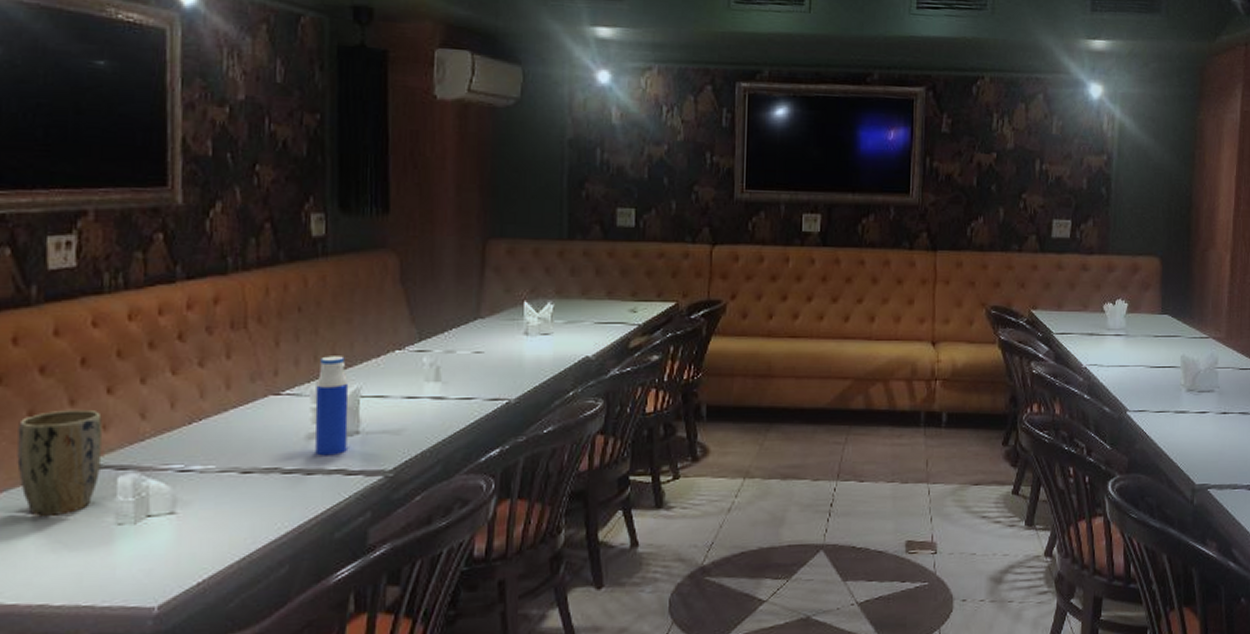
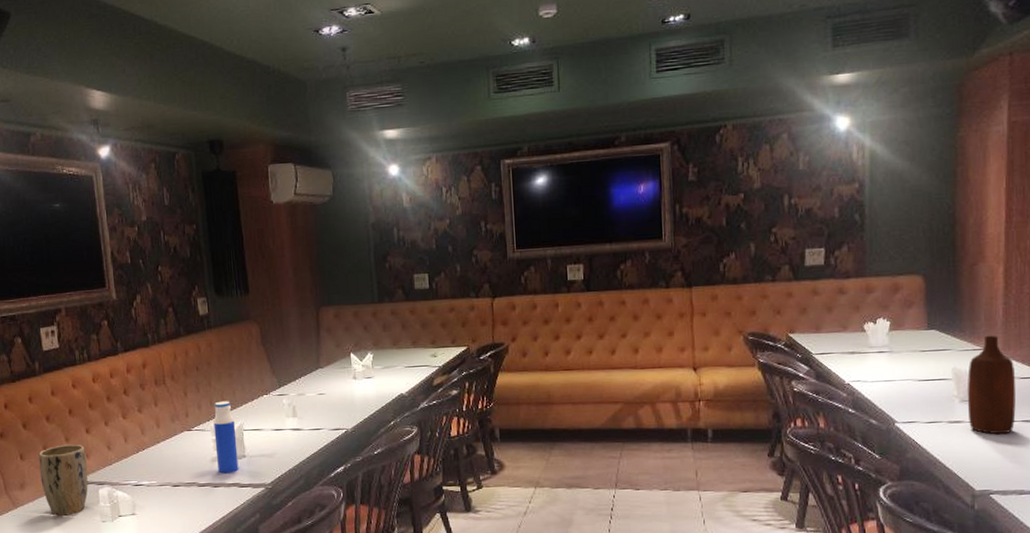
bottle: none [1192,323,1236,427] -> present [967,335,1016,435]

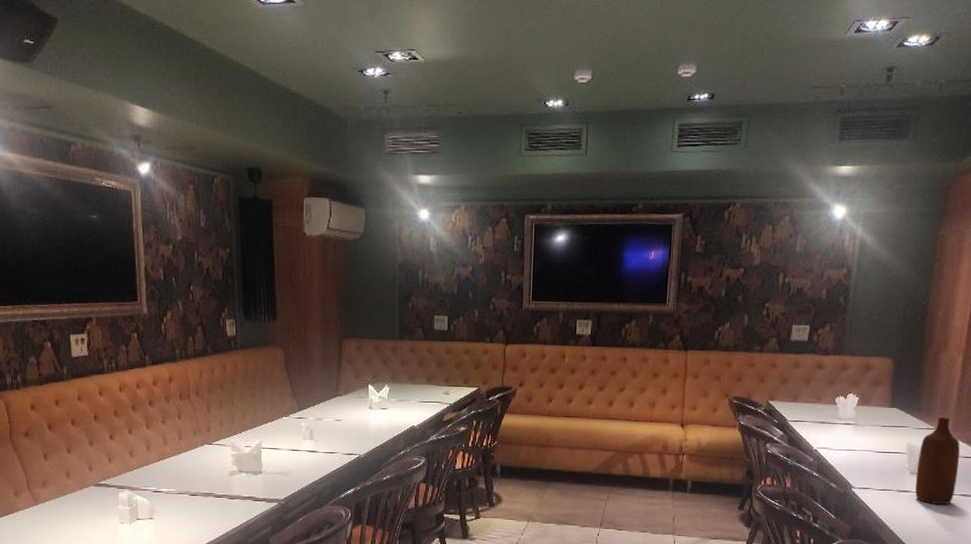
plant pot: present [38,444,88,516] -> none [62,448,110,515]
water bottle: present [213,401,239,474] -> none [234,419,255,487]

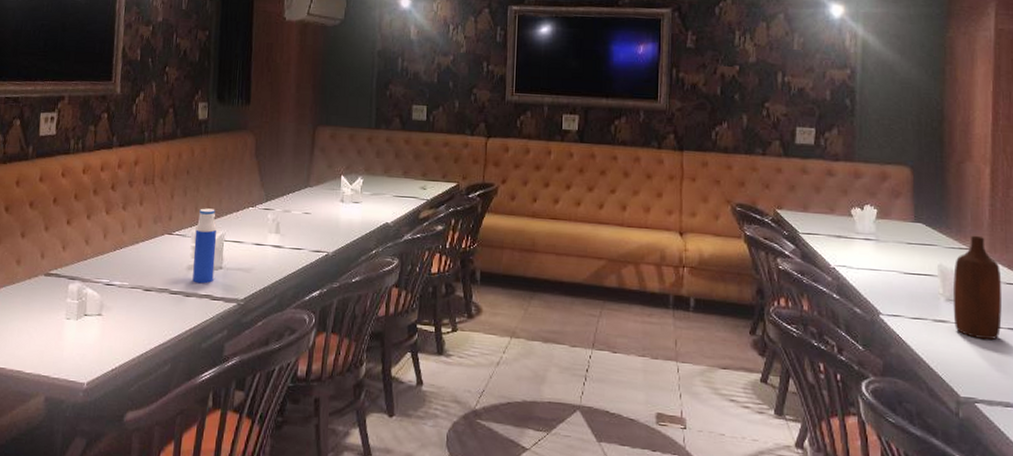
water bottle: none [234,419,255,487] -> present [192,208,217,284]

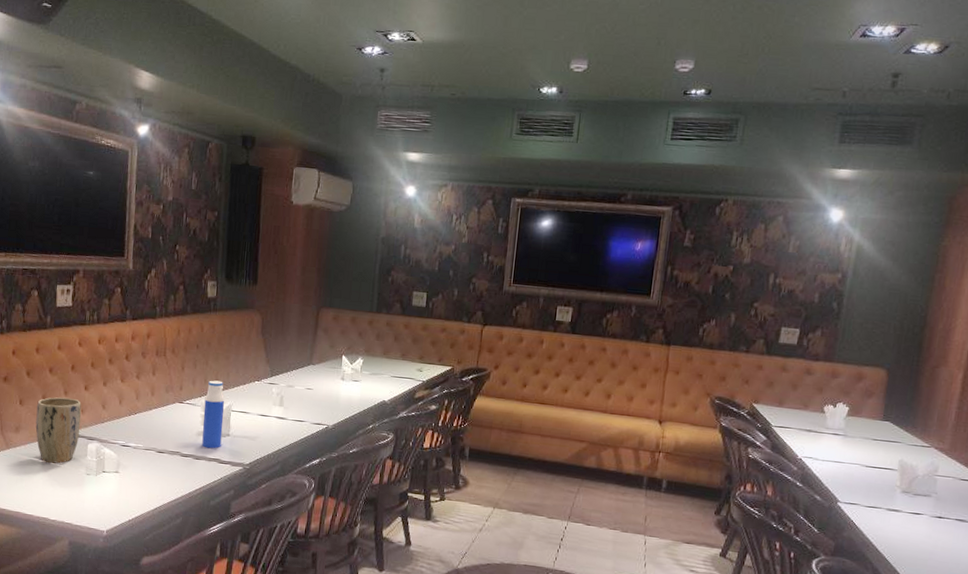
plant pot: none [12,233,63,308] -> present [35,397,81,464]
bottle: present [953,235,1002,340] -> none [906,434,958,529]

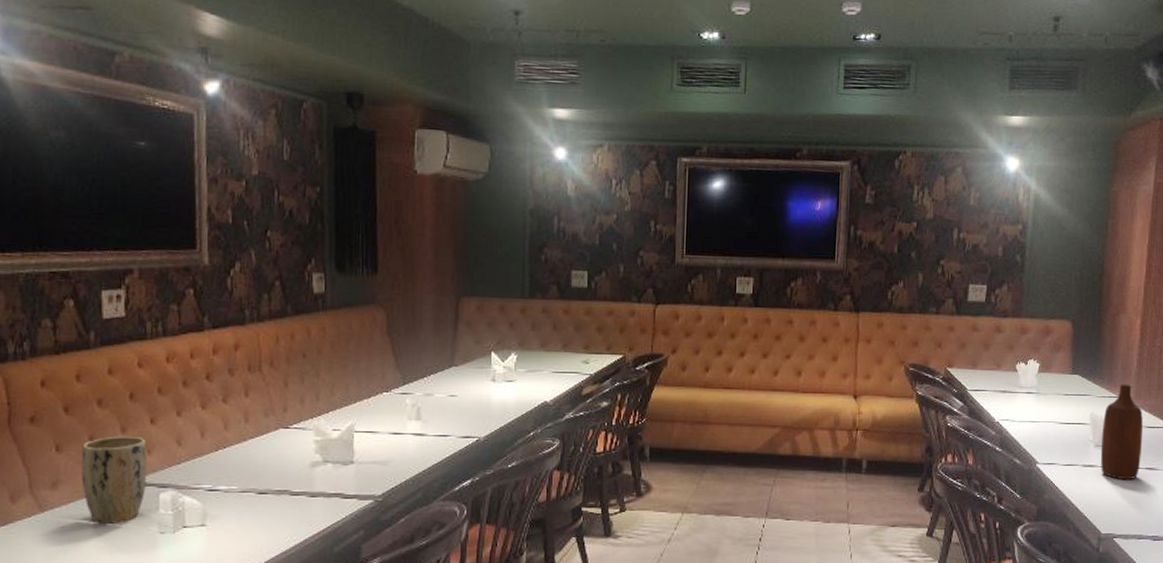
water bottle: present [202,380,225,449] -> none [317,396,345,482]
bottle: none [906,434,958,529] -> present [1100,384,1144,481]

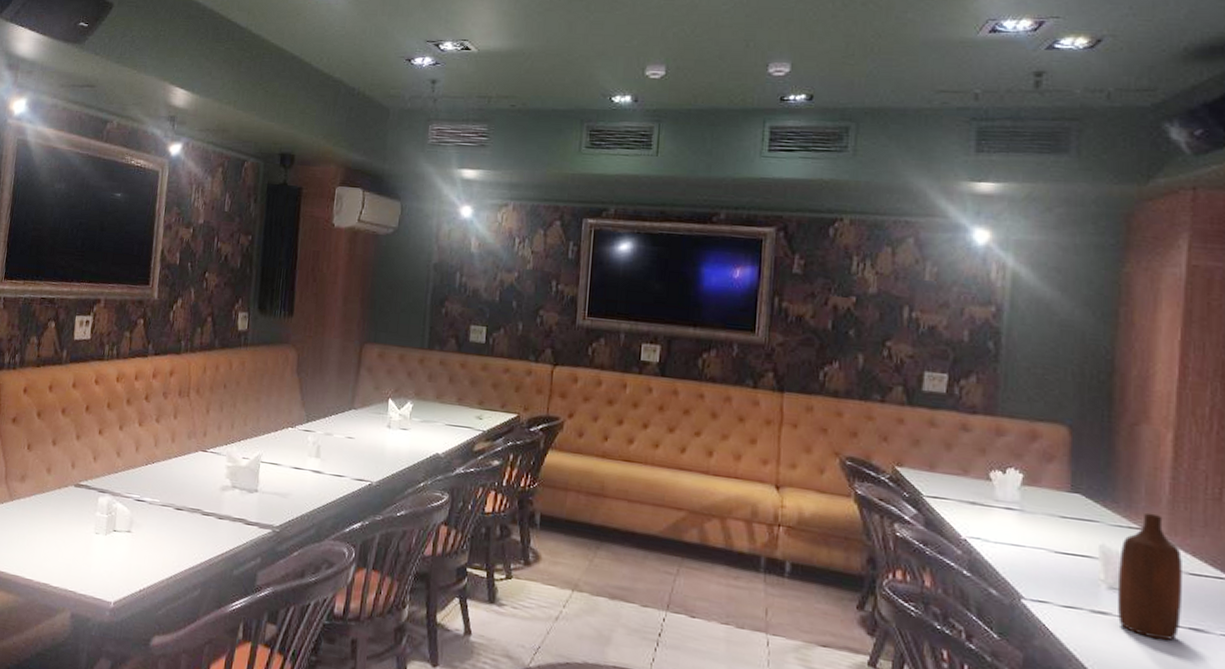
plant pot: present [81,436,148,524] -> none [42,442,94,520]

